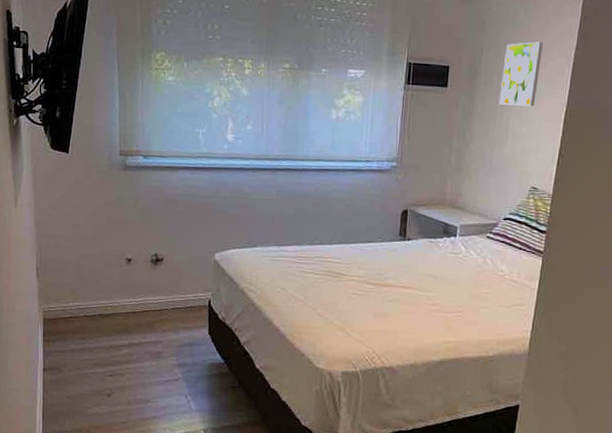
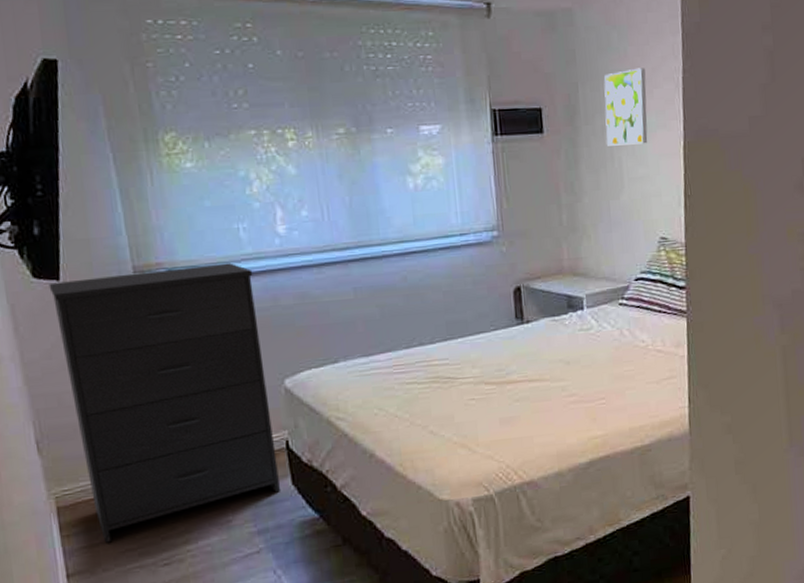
dresser: none [60,154,204,351] -> present [48,263,281,543]

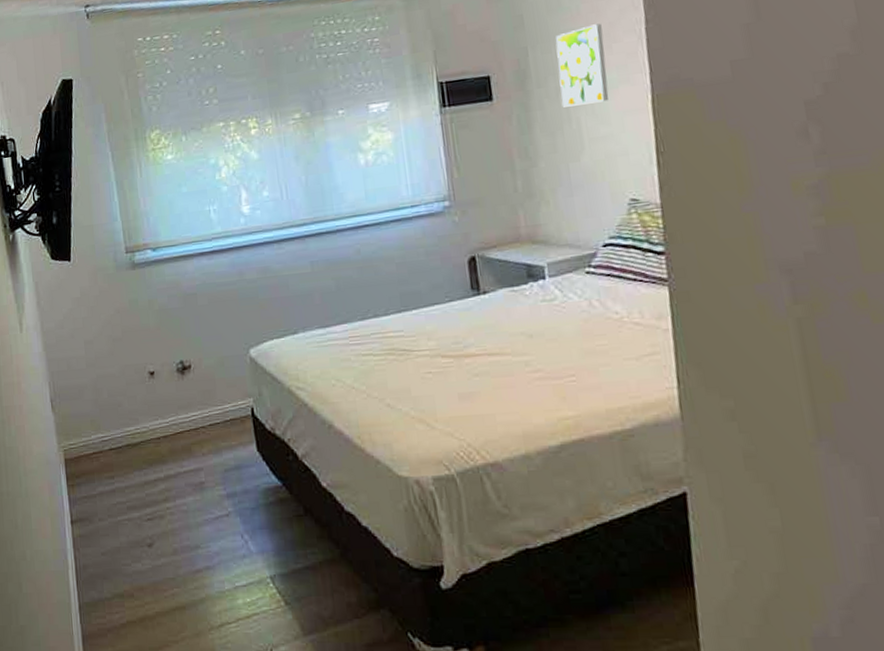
dresser: present [48,263,281,543] -> none [62,241,248,495]

